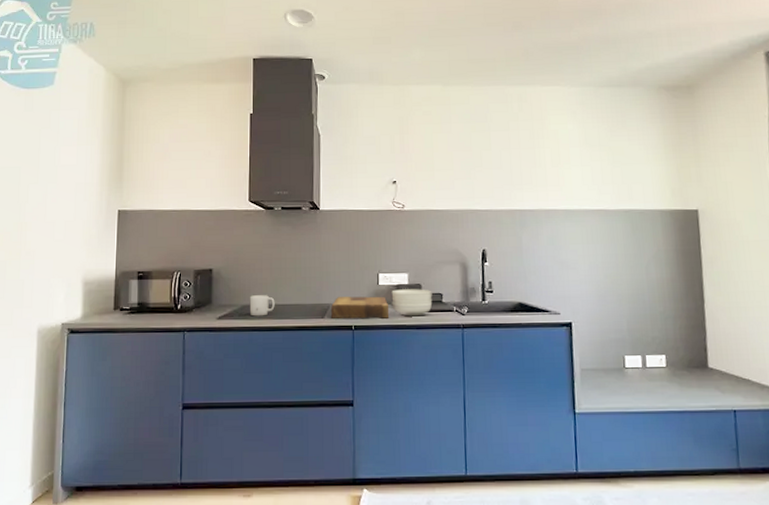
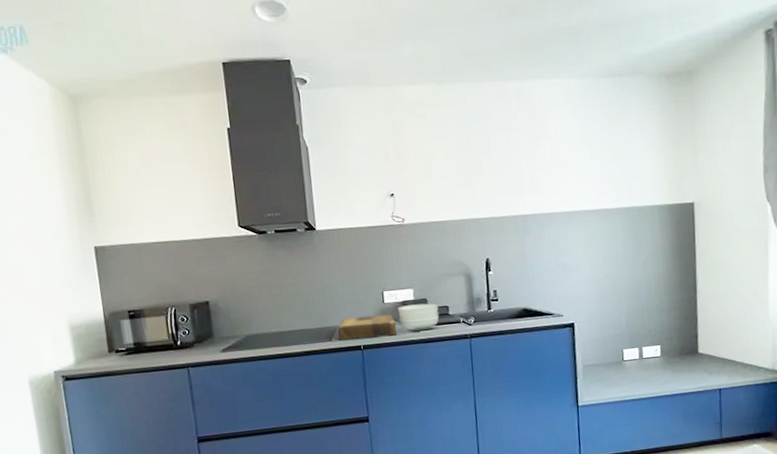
mug: present [249,295,275,317] -> none [252,323,280,346]

